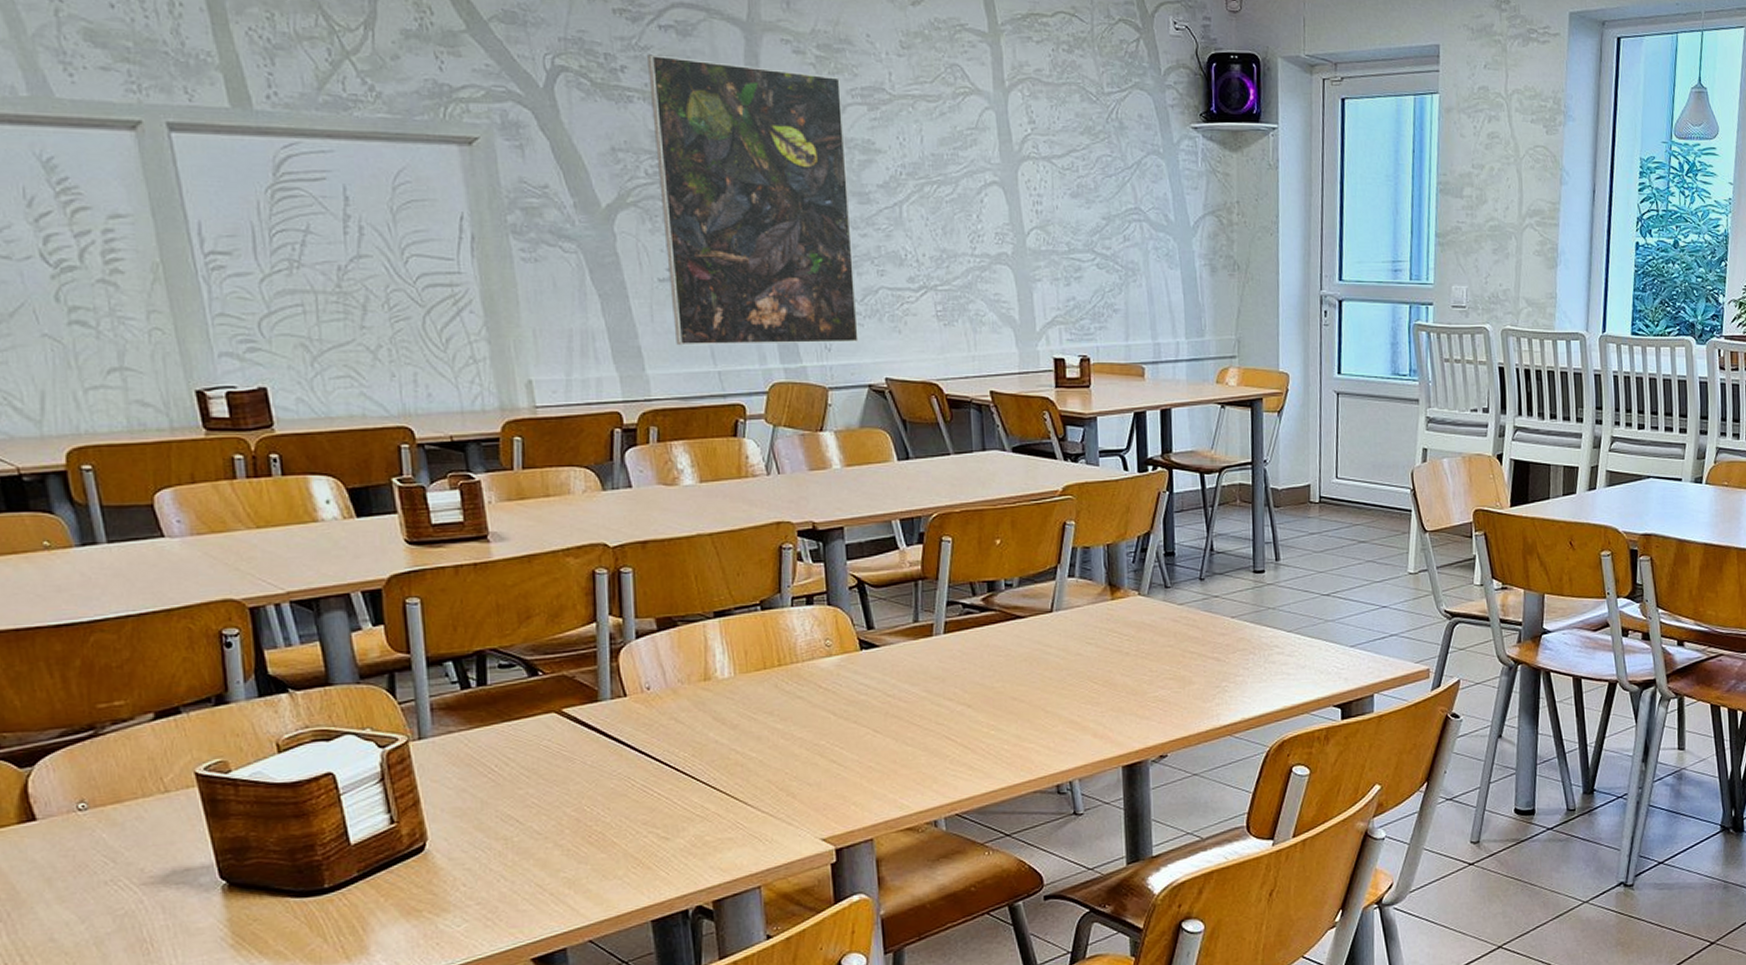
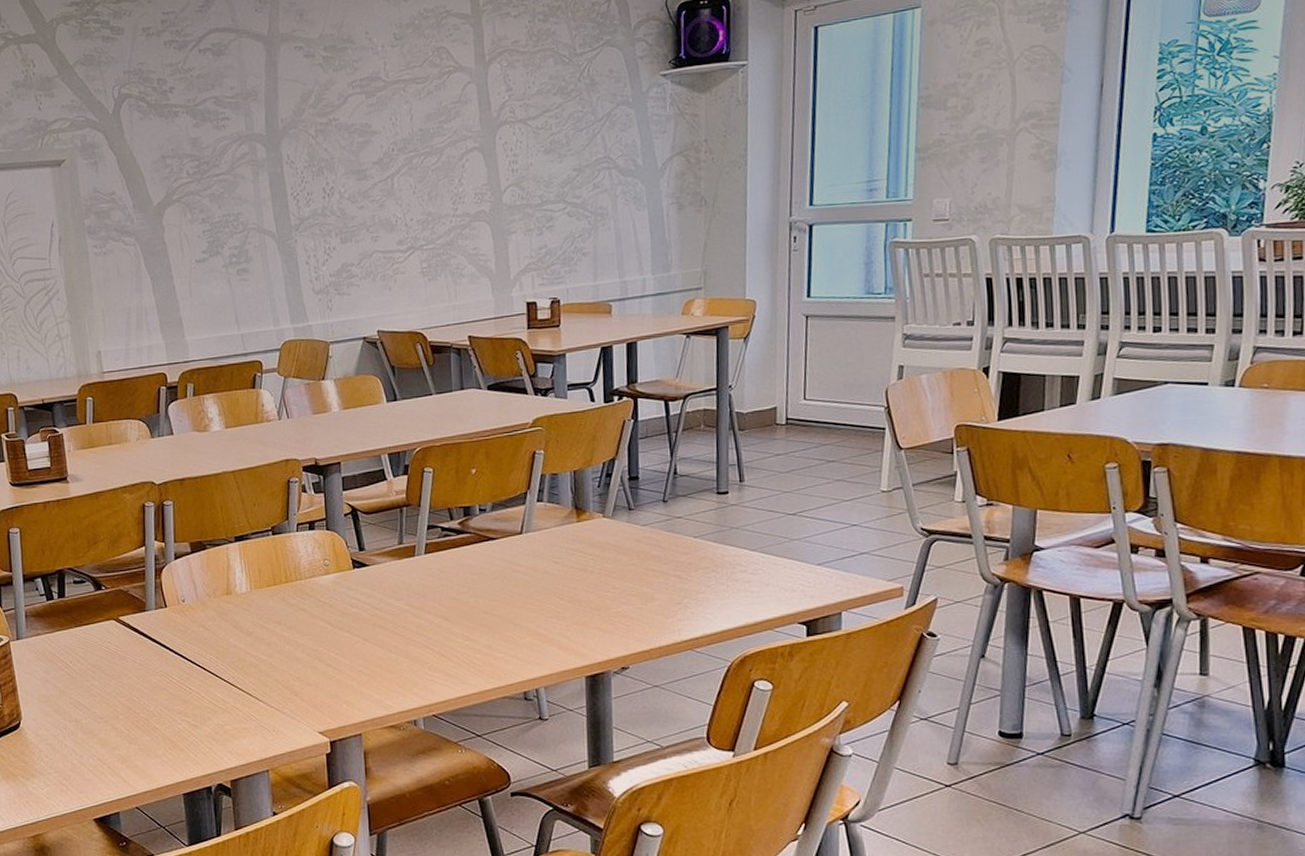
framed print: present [648,54,859,346] -> none [190,72,355,315]

